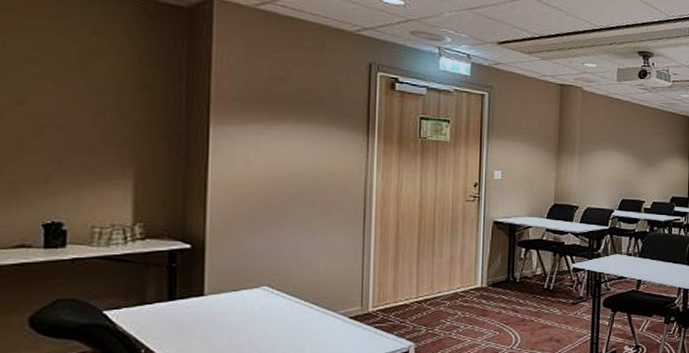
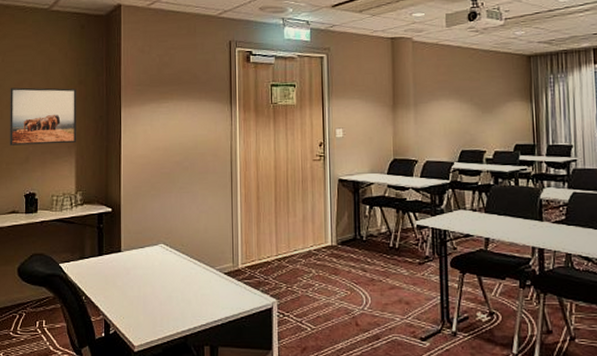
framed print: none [16,82,137,163] -> present [10,87,77,146]

